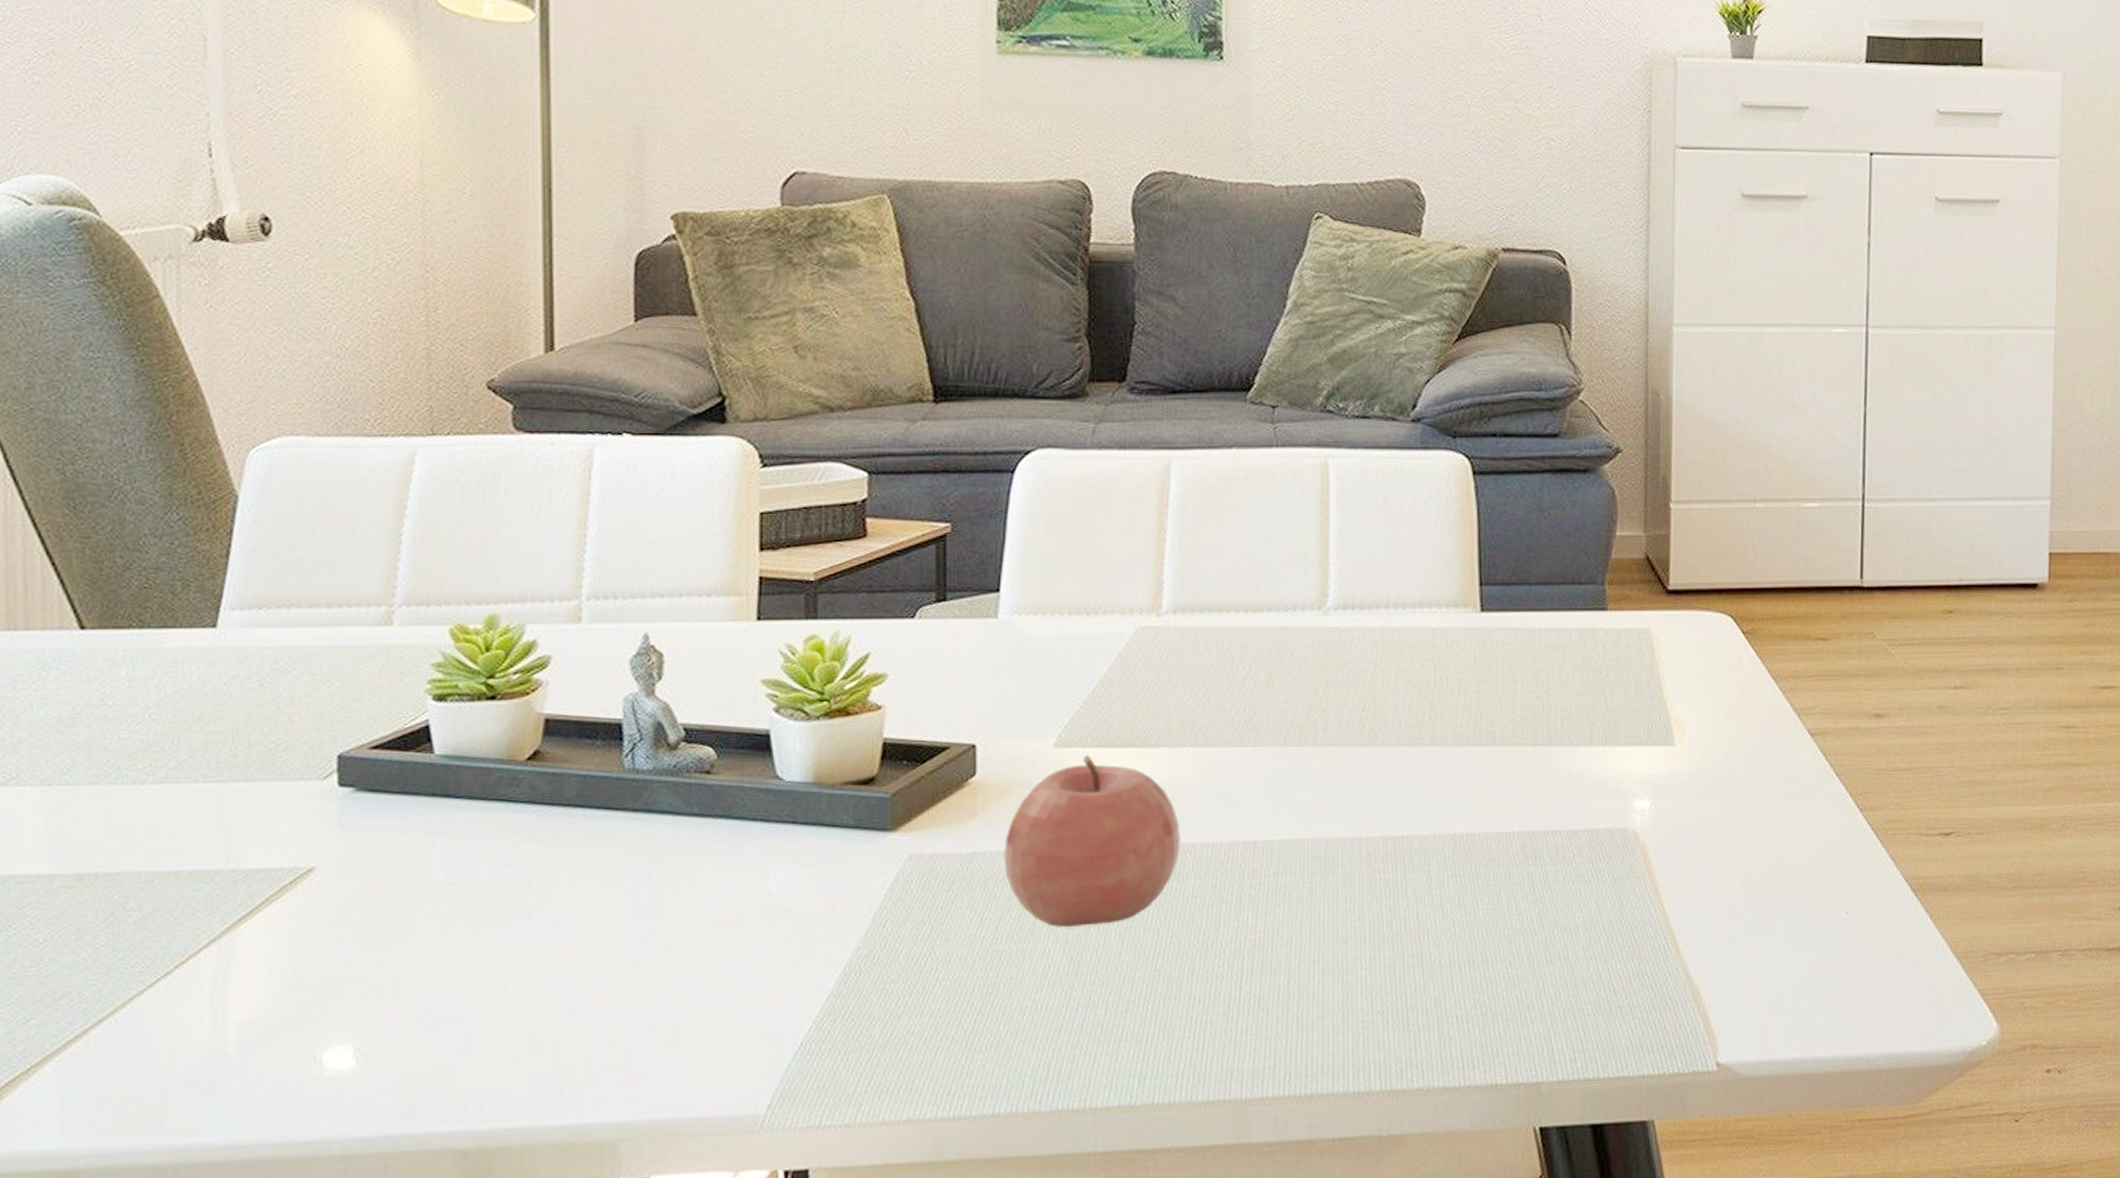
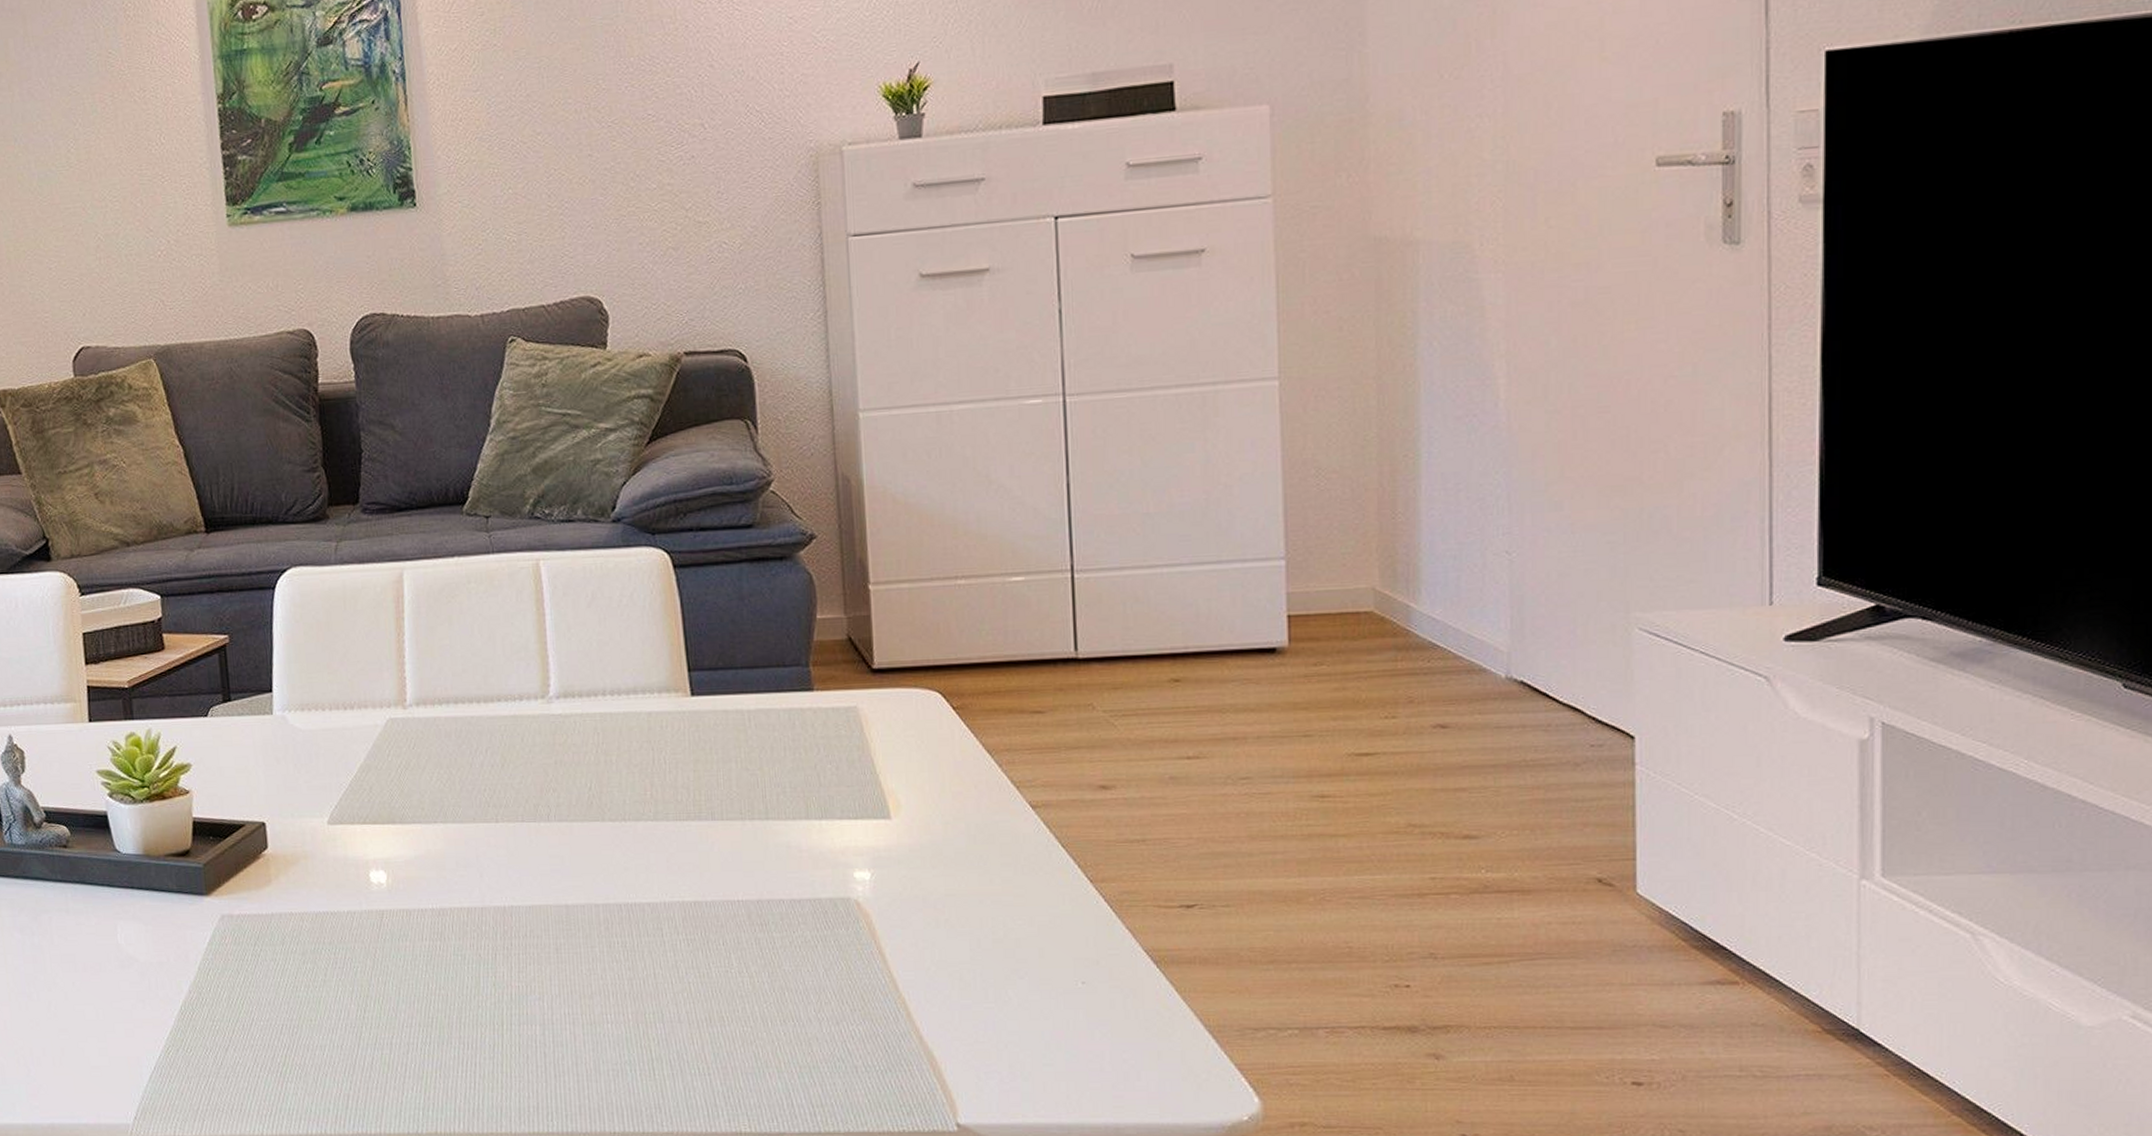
fruit: present [1004,754,1180,927] -> none [295,830,440,978]

